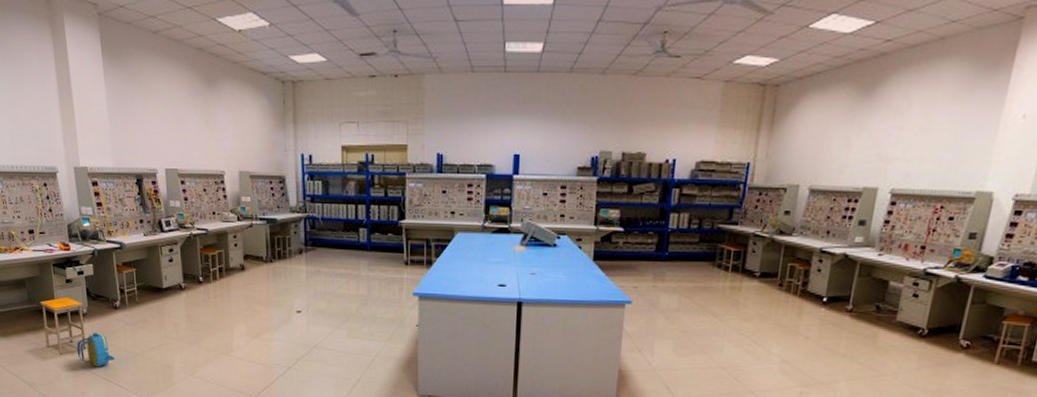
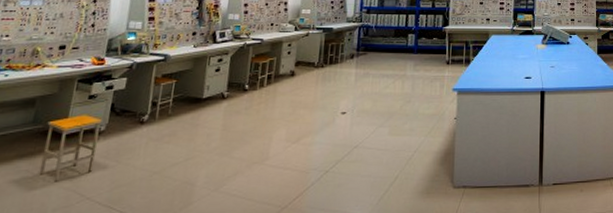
backpack: present [76,333,115,367] -> none [77,152,126,193]

